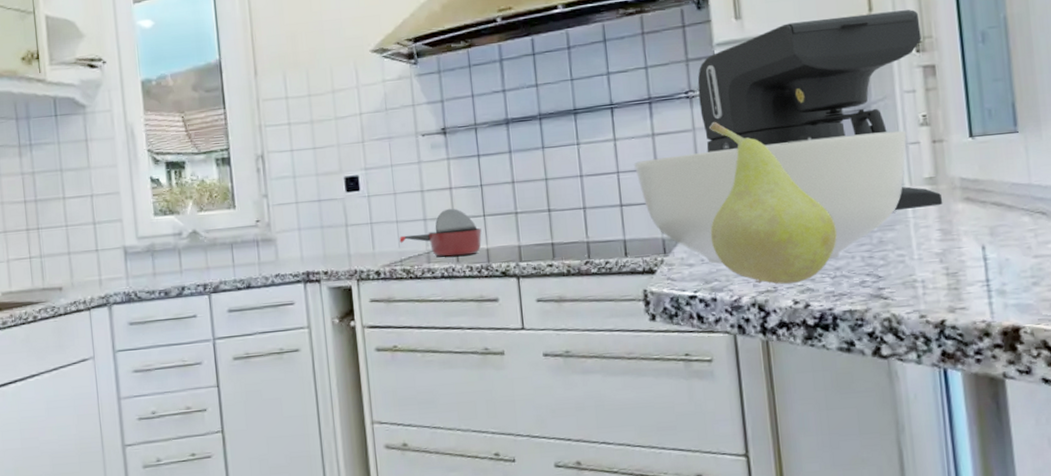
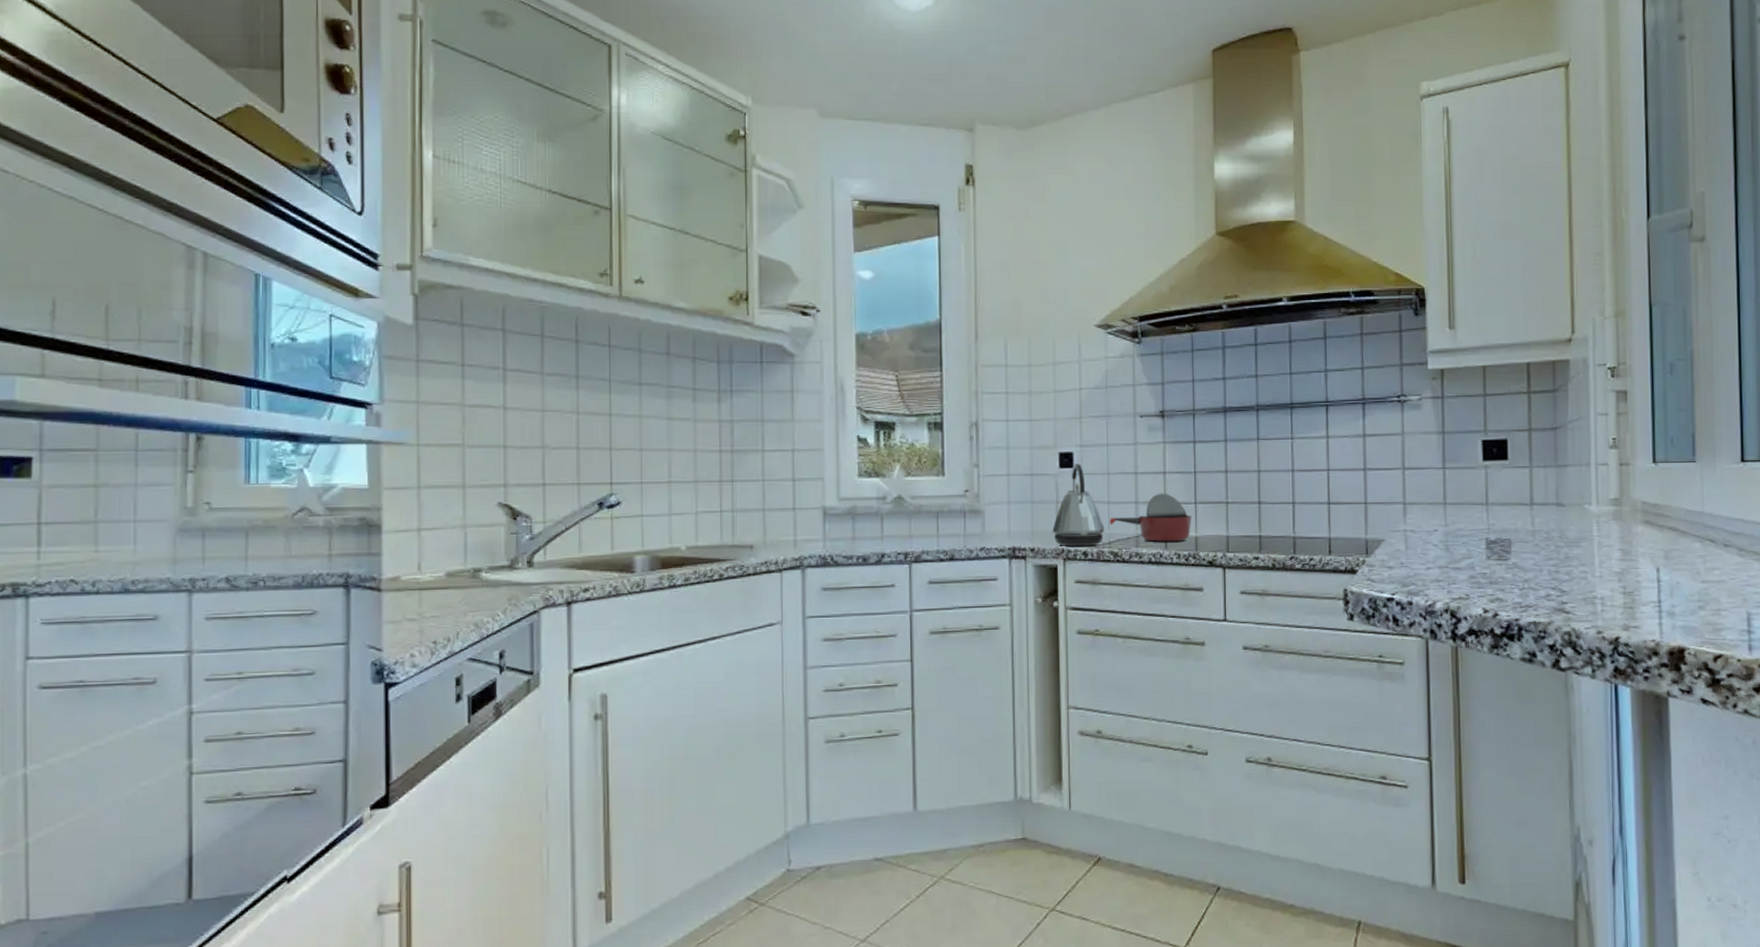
kettle: none [343,186,396,267] -> present [1052,463,1105,547]
bowl: present [633,130,907,265] -> none [1343,451,1597,571]
coffee maker: present [697,9,943,211] -> none [1410,336,1625,529]
fruit: present [709,121,837,285] -> none [1411,427,1527,593]

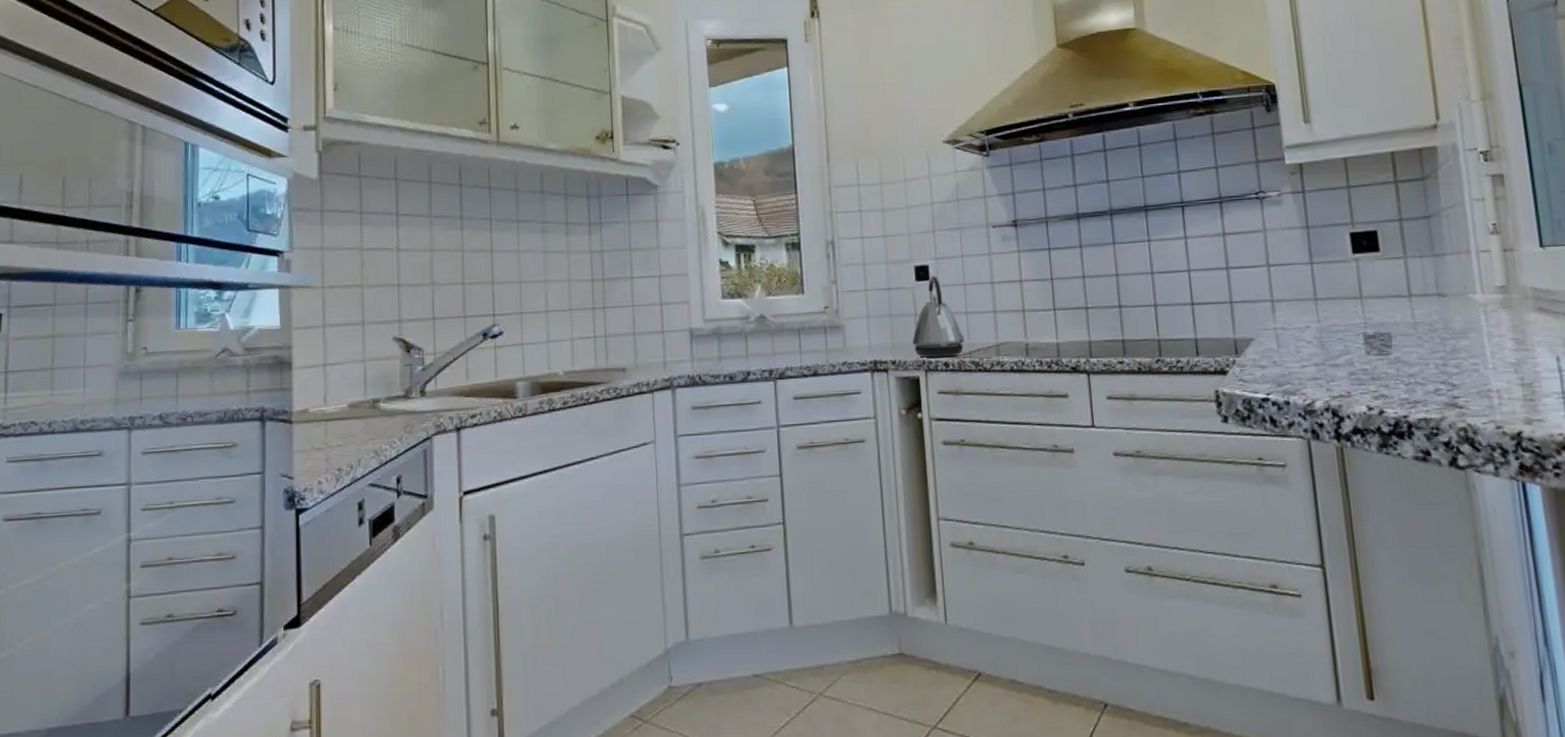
saucepan: present [1109,493,1192,542] -> none [968,301,1052,350]

